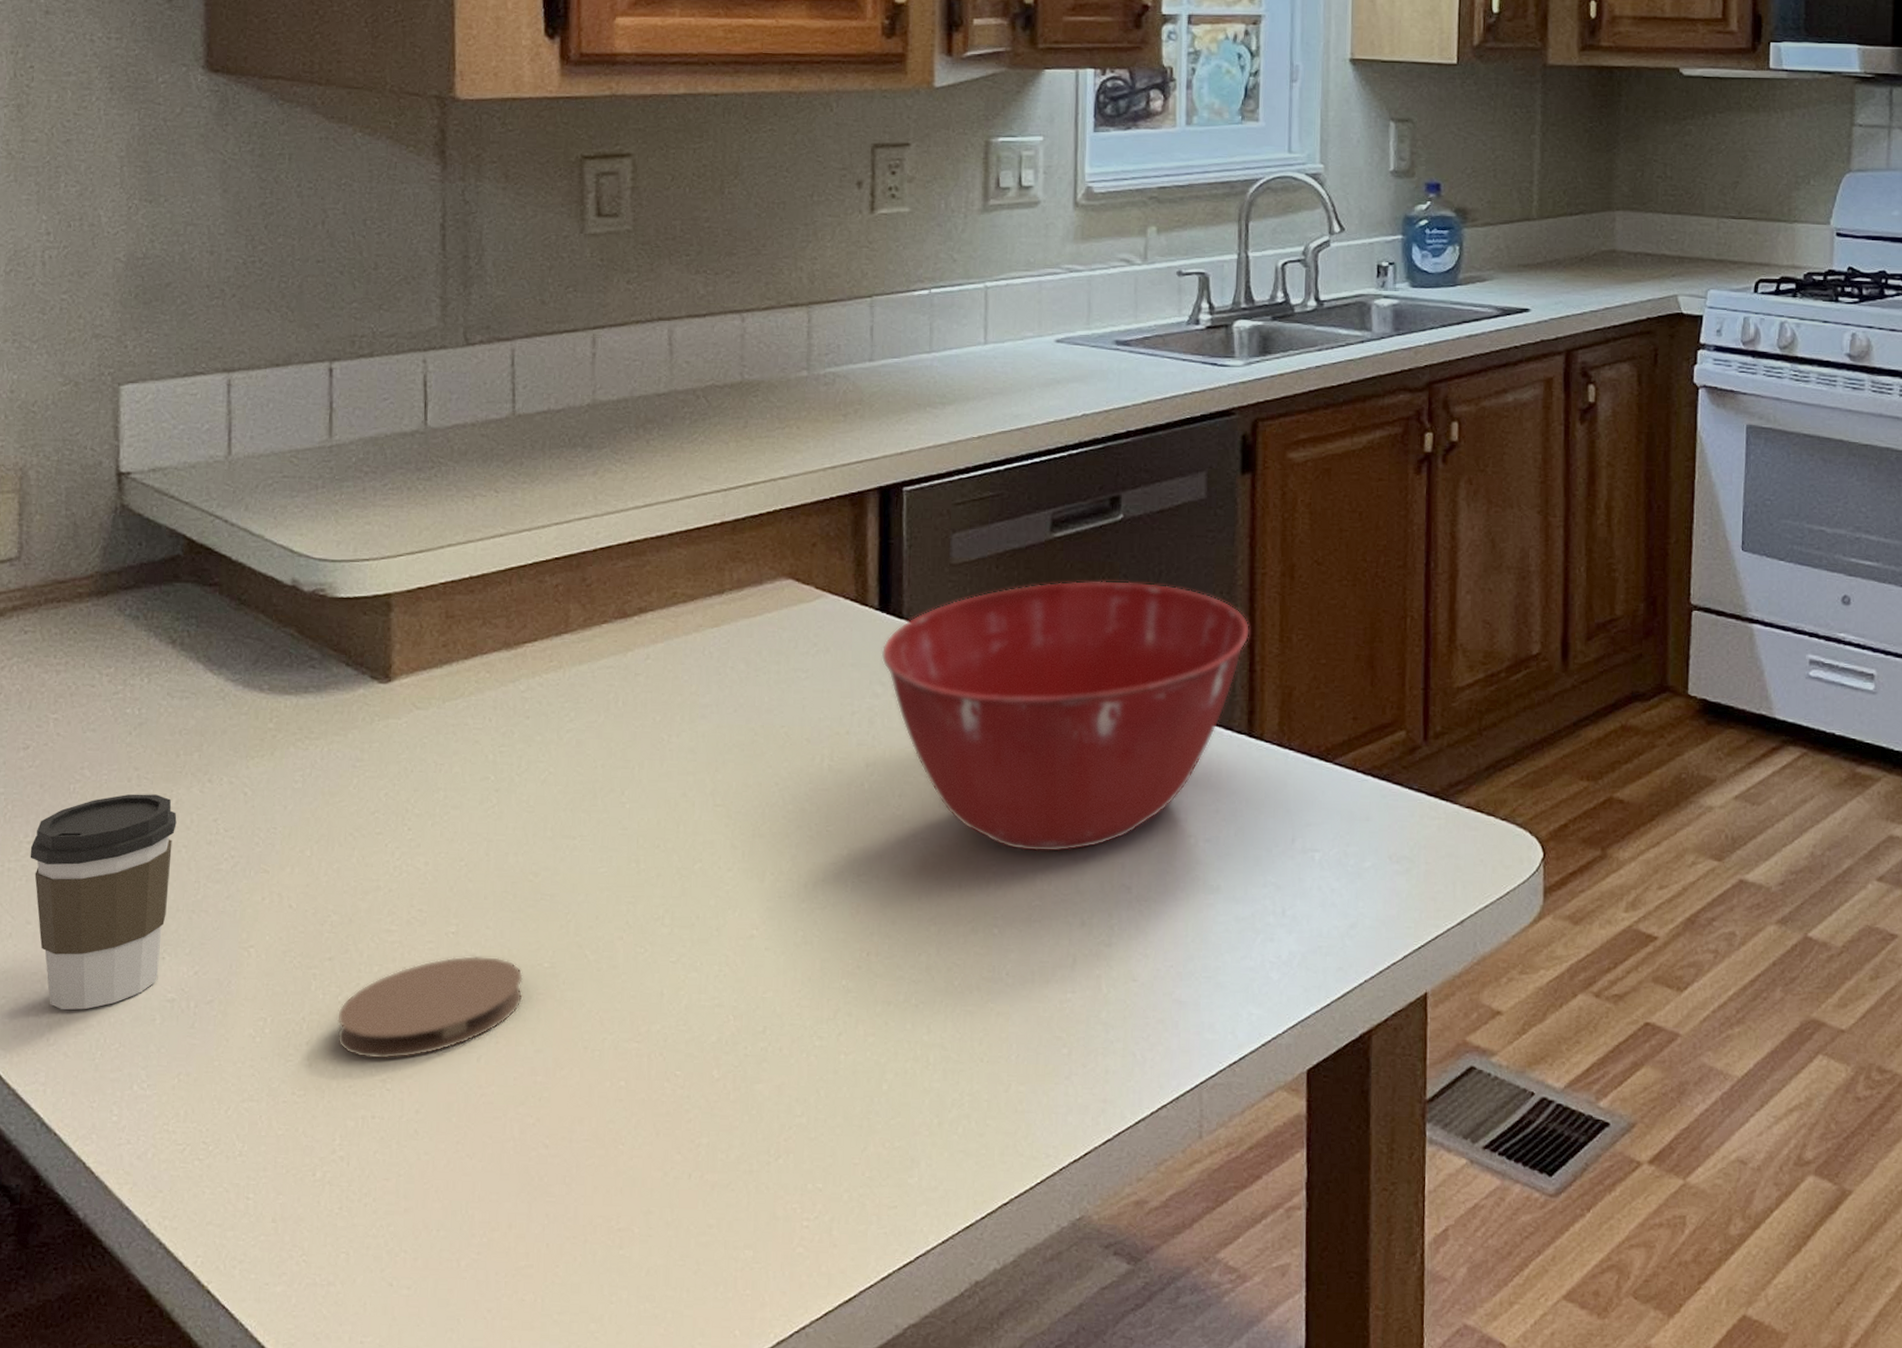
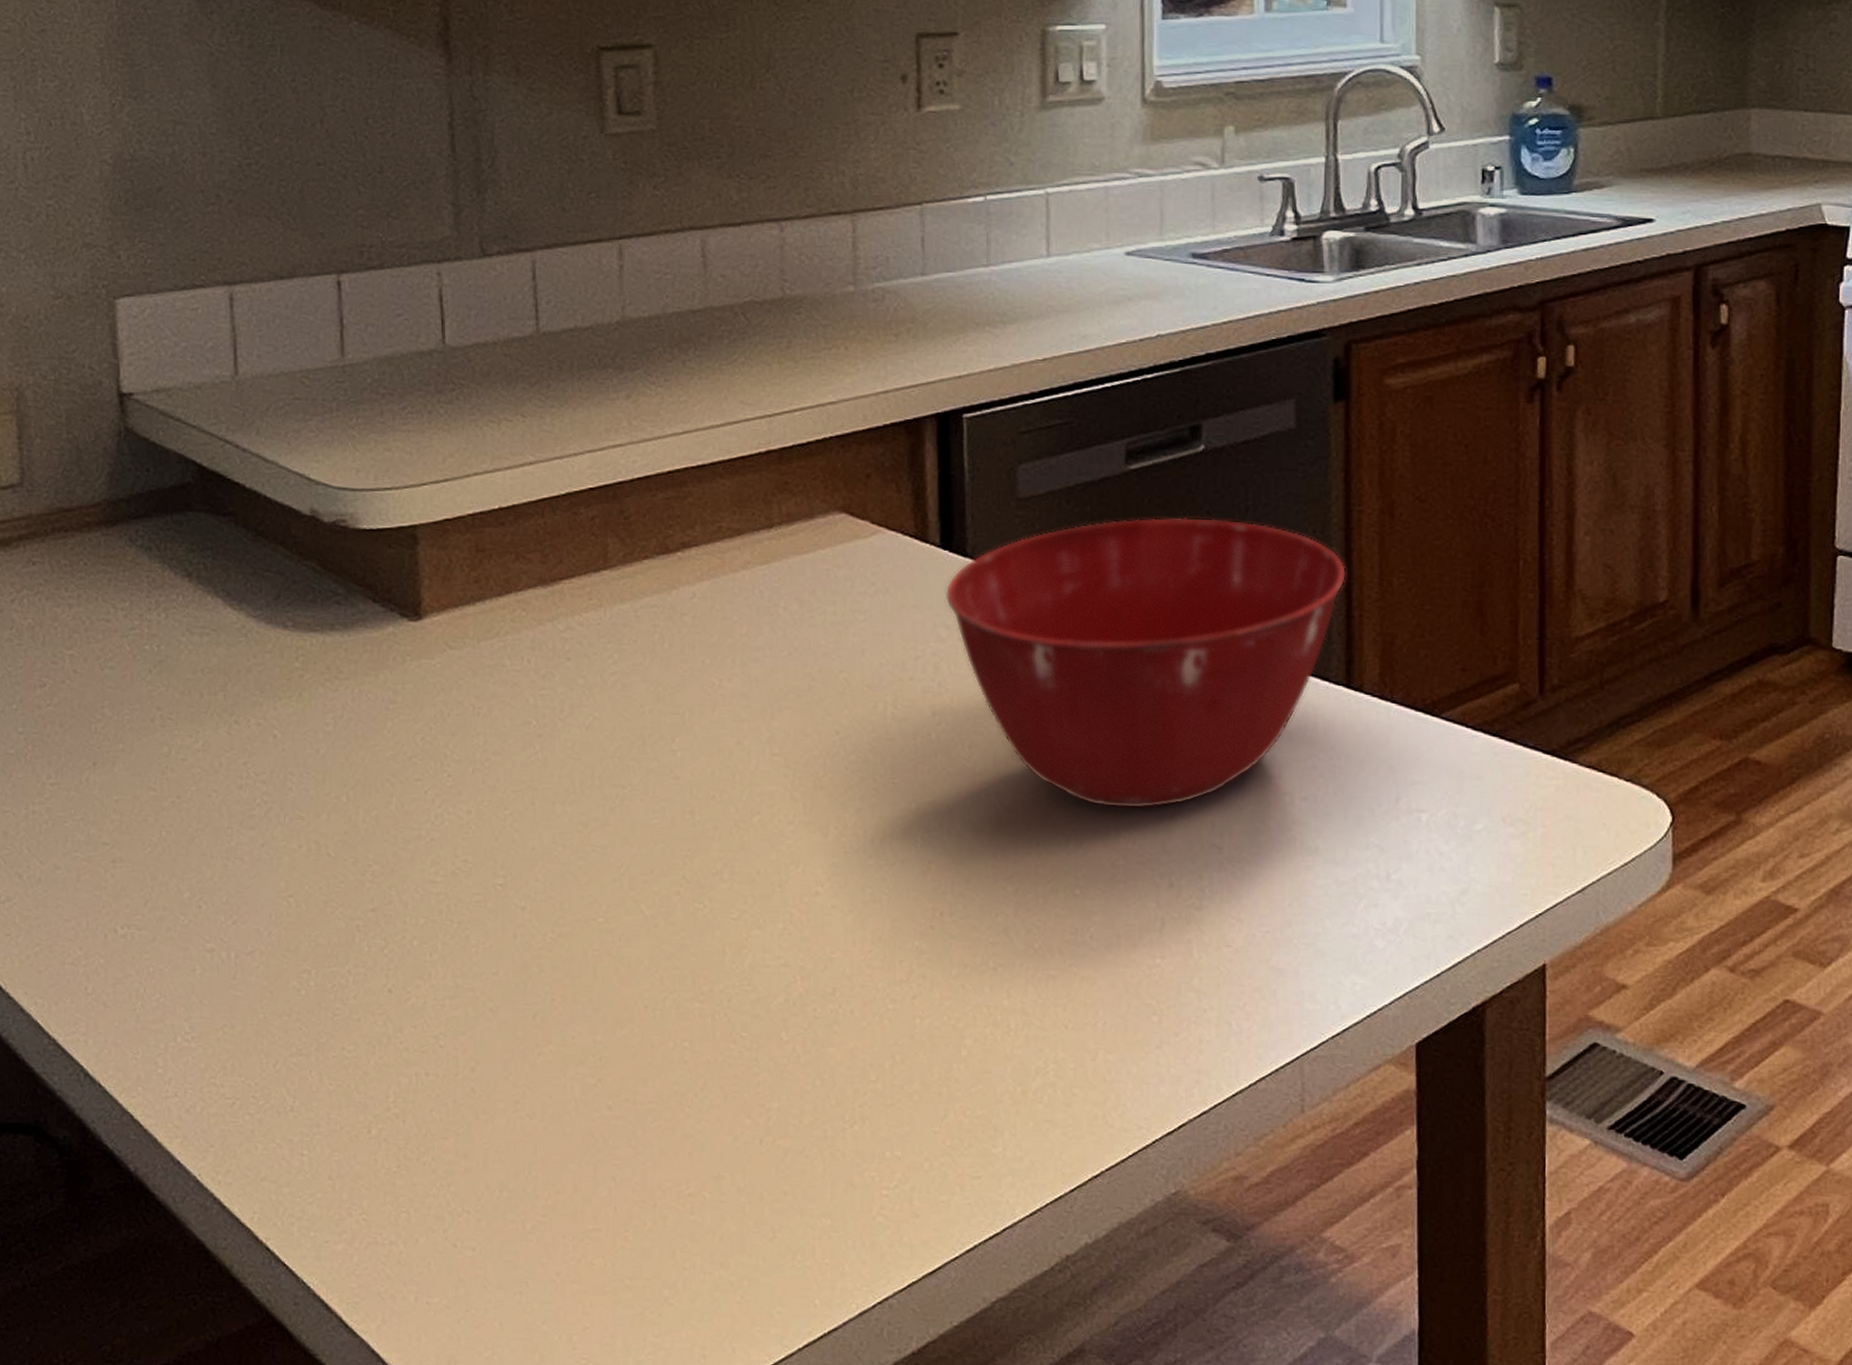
coffee cup: present [30,794,177,1010] -> none [54,735,205,959]
coaster: present [337,955,523,1059] -> none [385,908,578,1015]

